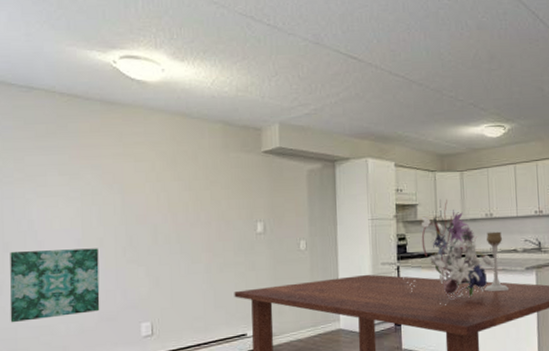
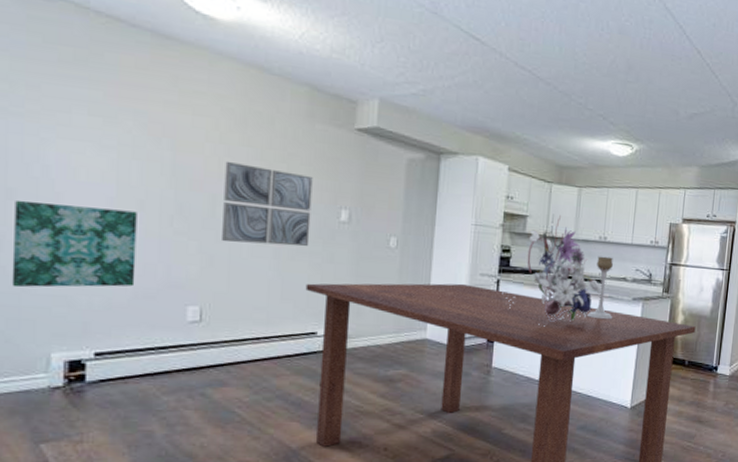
wall art: none [162,195,234,263] -> present [222,161,313,247]

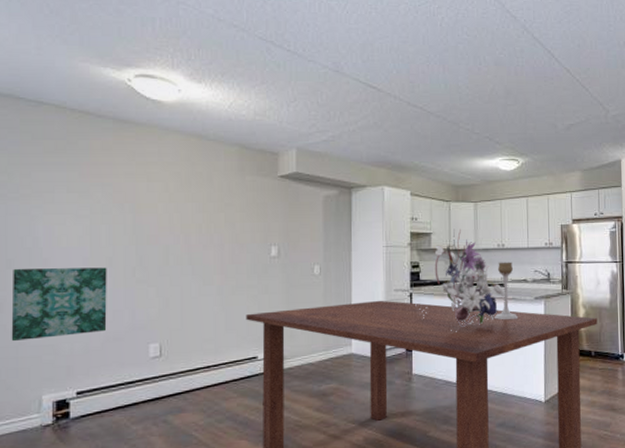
wall art: present [222,161,313,247] -> none [175,216,247,284]

